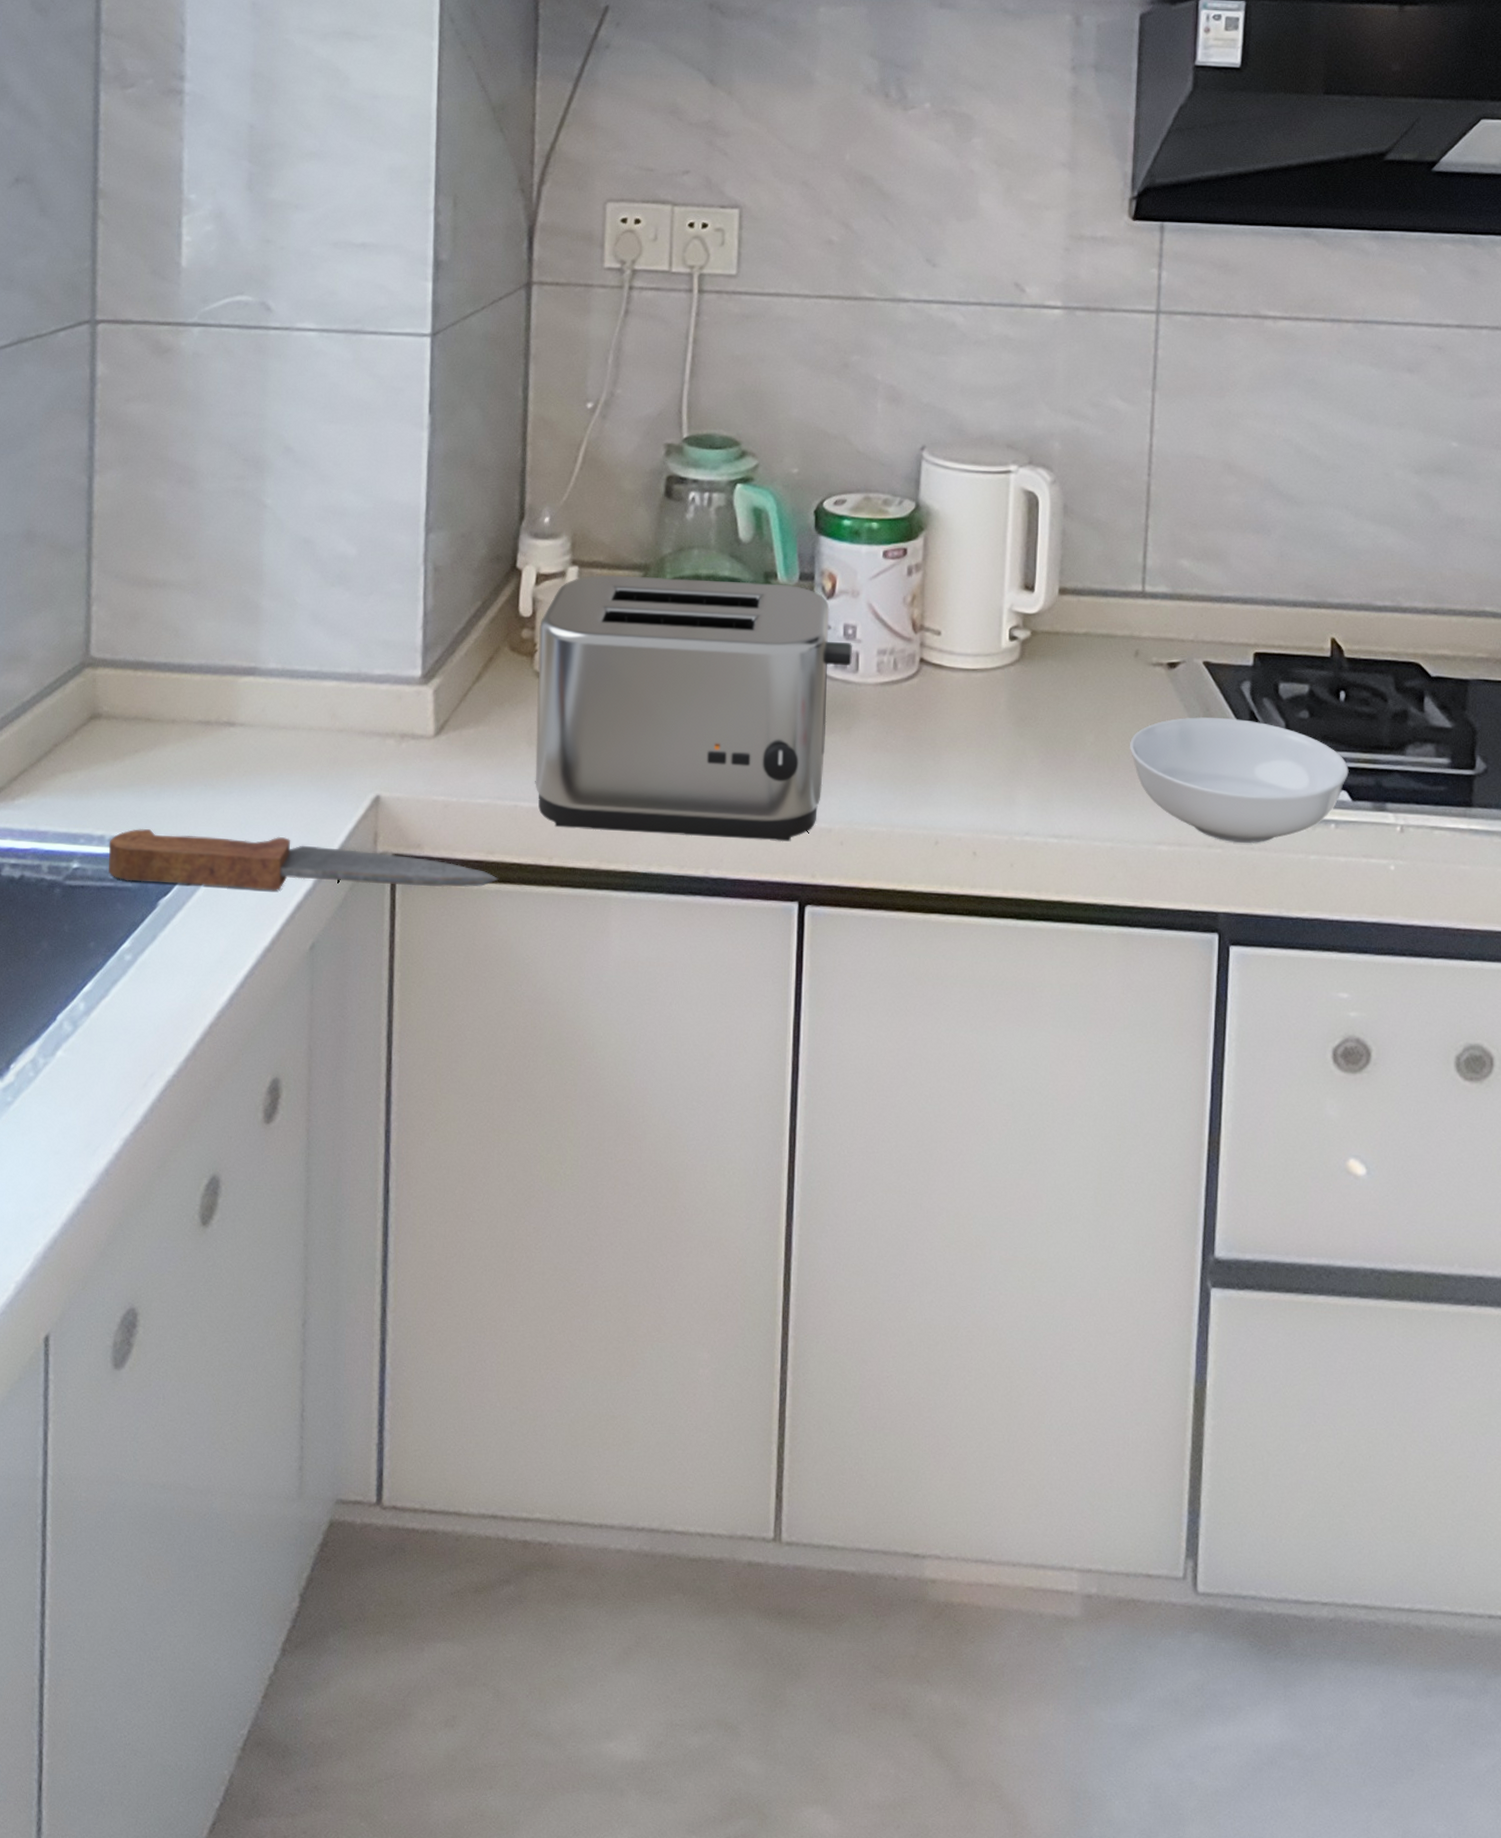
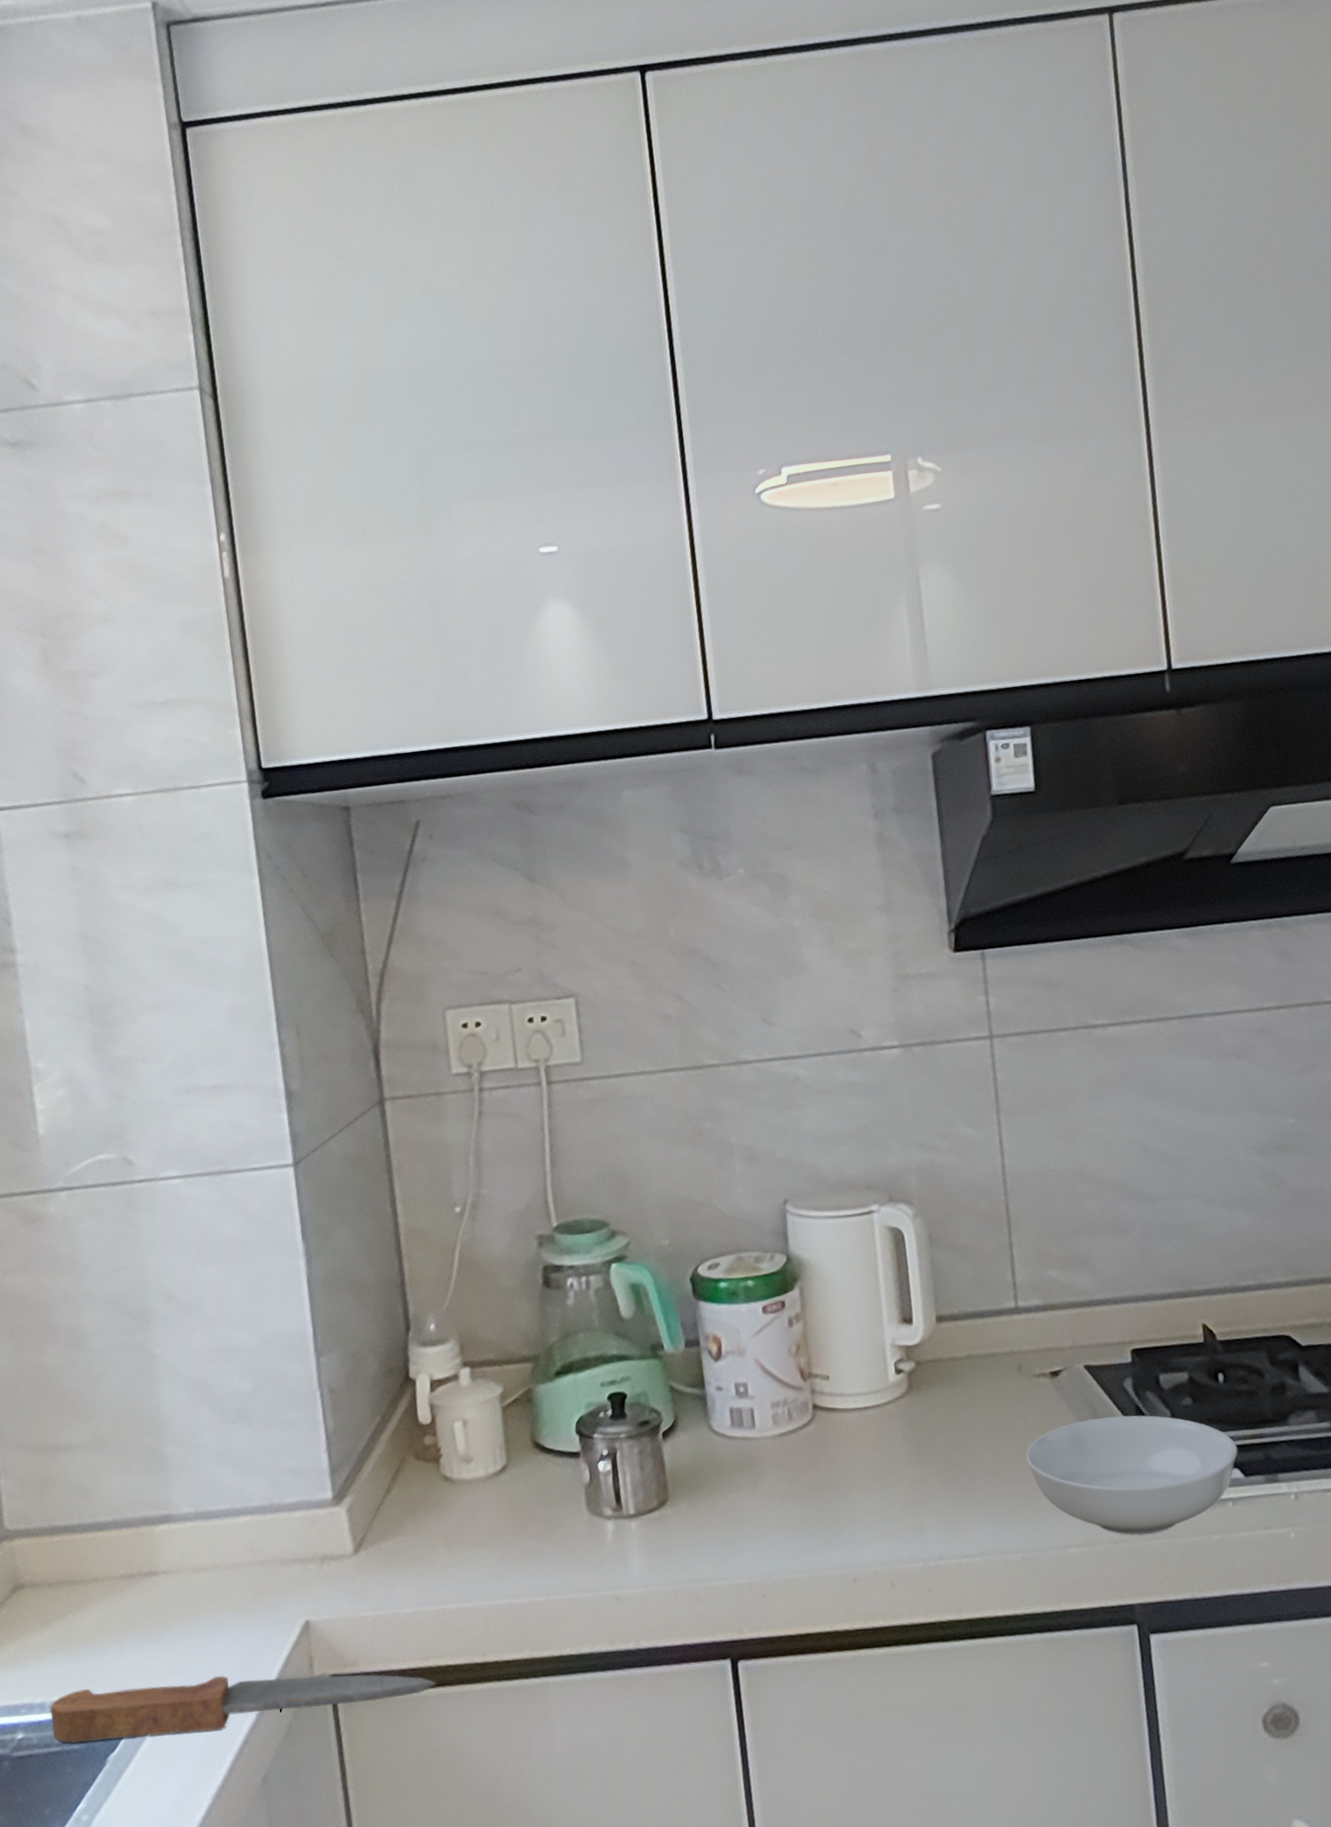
toaster: present [535,574,853,842] -> none [440,1353,748,1624]

